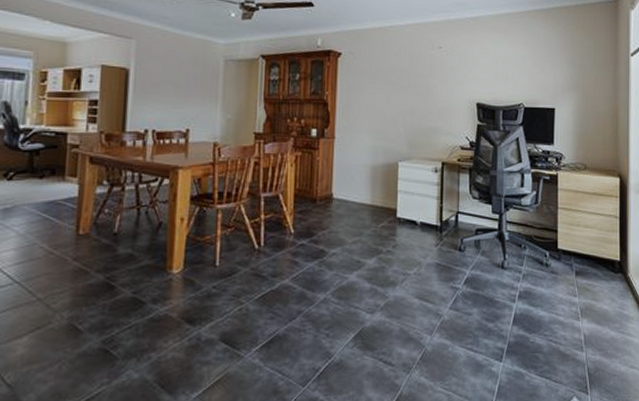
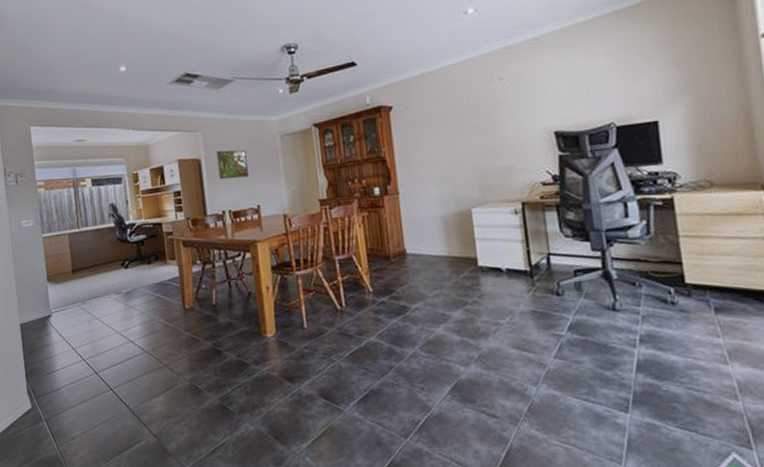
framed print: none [147,64,184,97] -> present [216,150,249,180]

